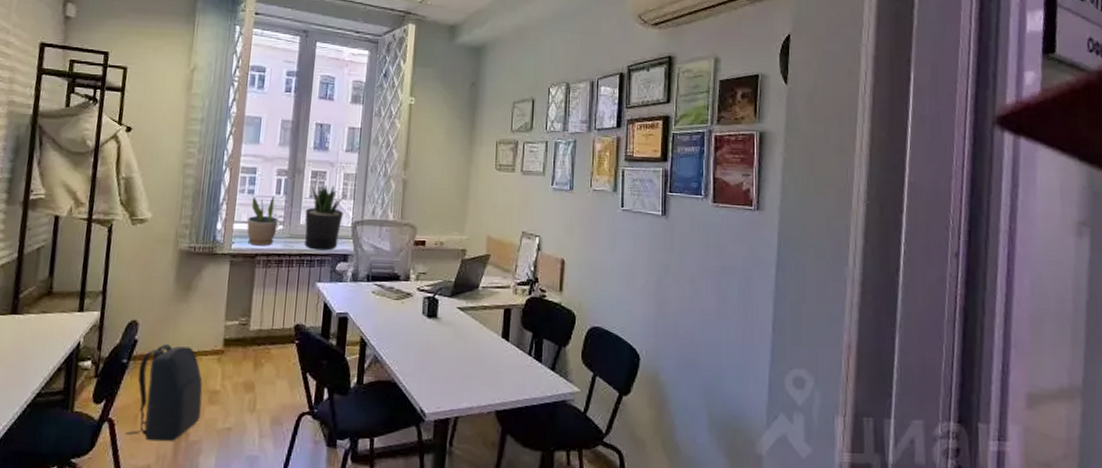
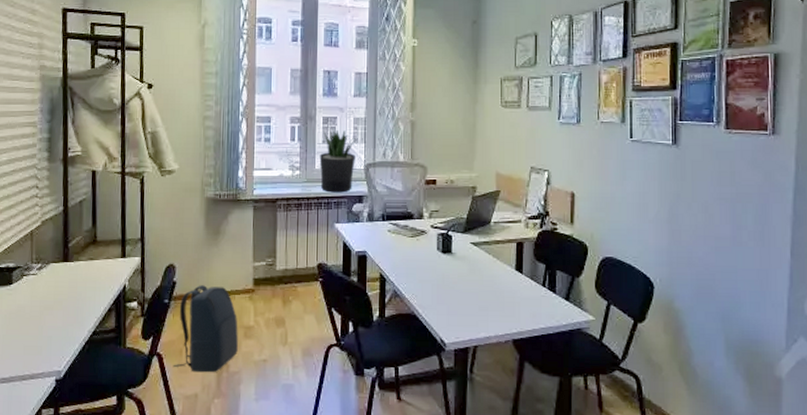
potted plant: present [247,196,278,246] -> none [266,143,294,191]

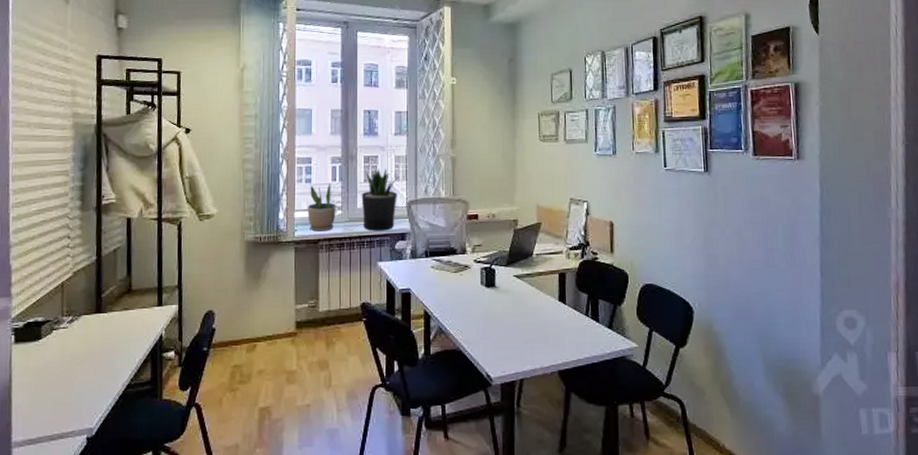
backpack: present [173,285,238,373] -> none [212,331,280,422]
potted plant: none [266,143,294,191] -> present [307,183,336,232]

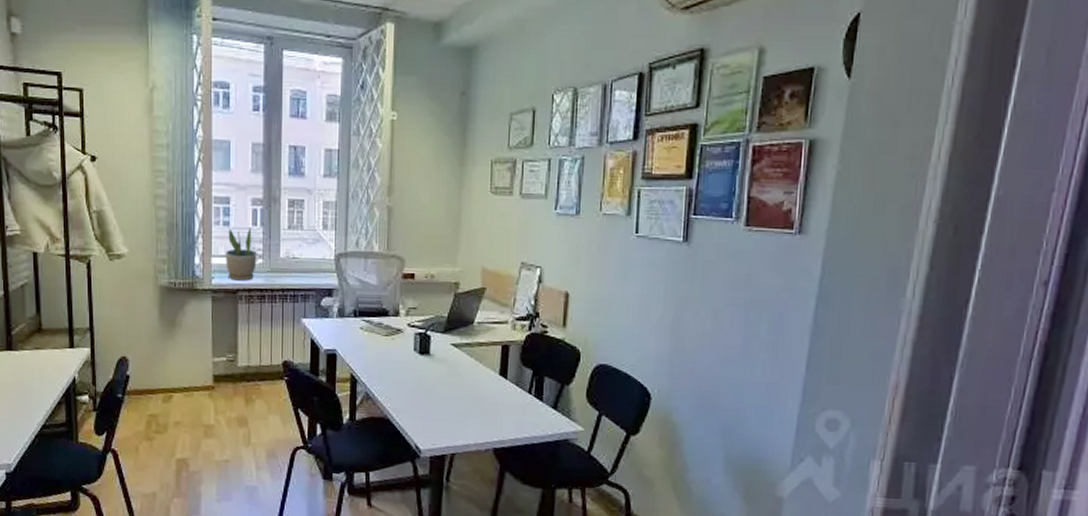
planter: present [361,164,397,231] -> none [284,209,325,285]

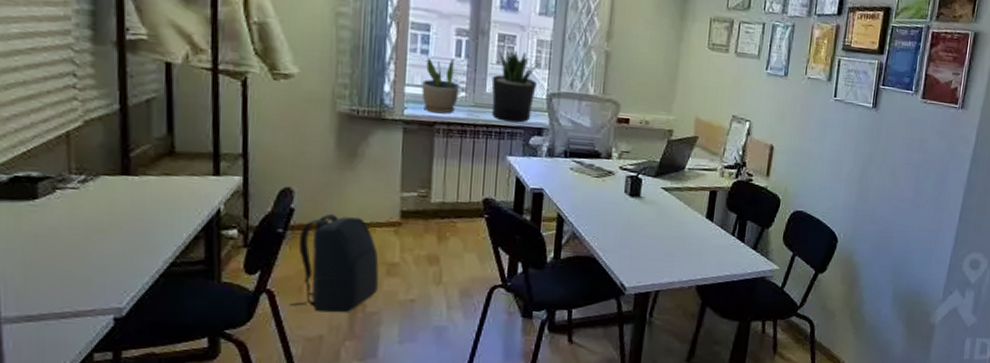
backpack: none [129,380,198,472] -> present [289,214,379,313]
planter: none [284,209,325,285] -> present [491,44,538,123]

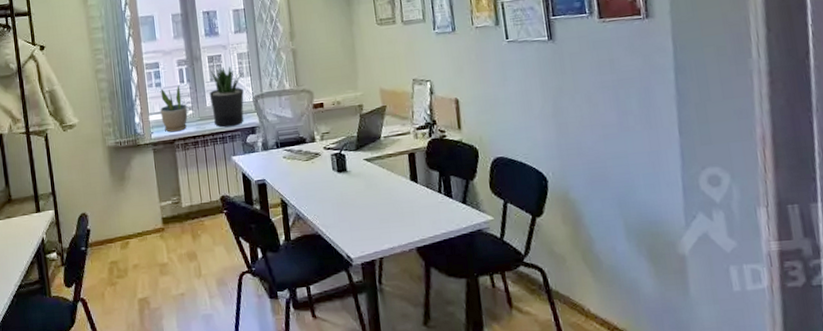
backpack: present [289,214,379,313] -> none [96,229,156,313]

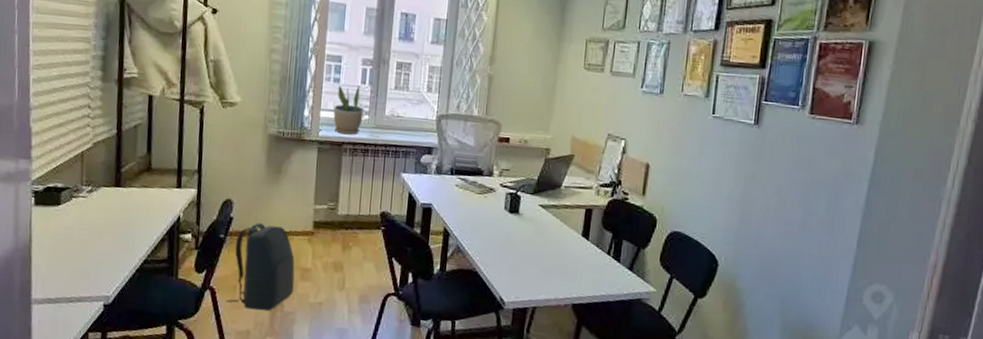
backpack: none [96,229,156,313] -> present [225,223,295,311]
planter: present [209,64,244,128] -> none [390,71,430,143]

